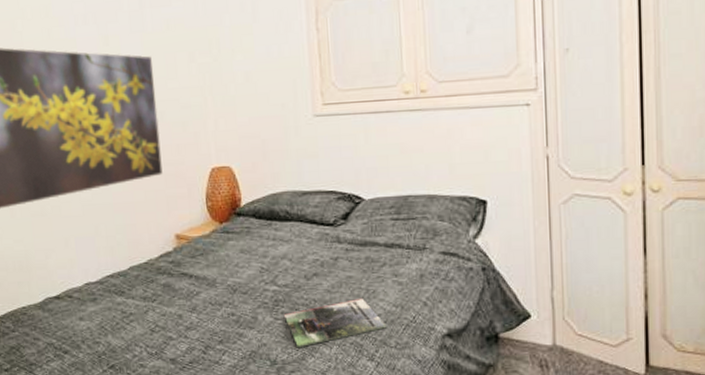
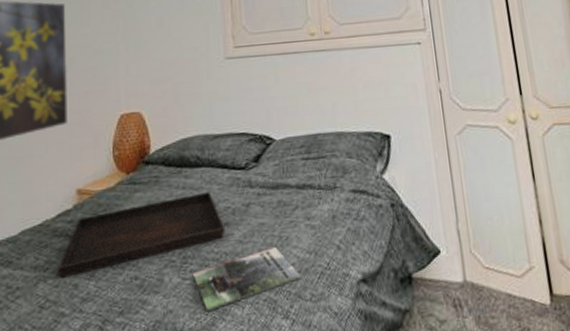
serving tray: none [163,244,314,309] -> present [57,191,226,278]

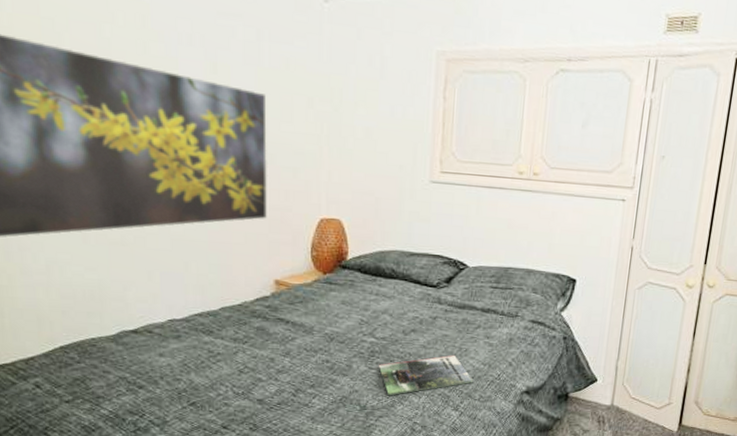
serving tray: present [57,191,226,278] -> none [255,301,412,352]

